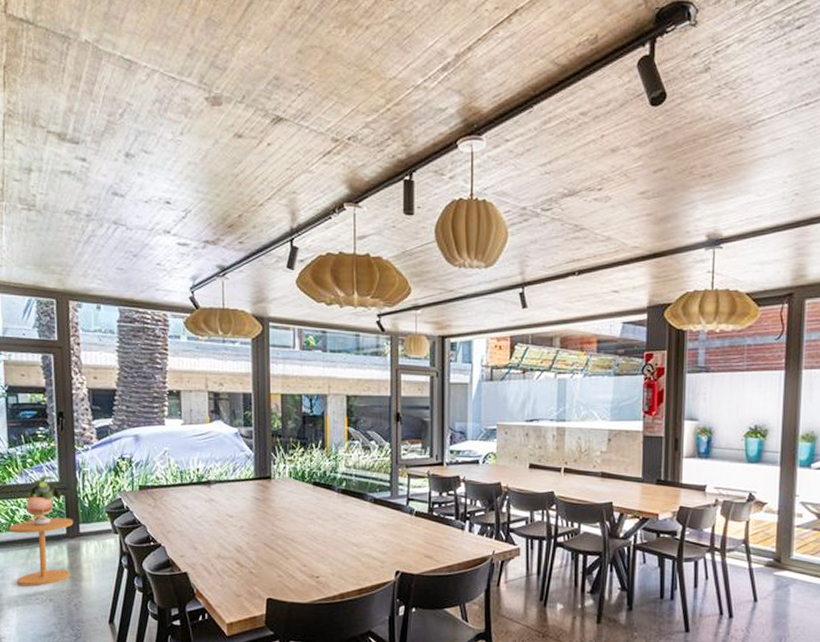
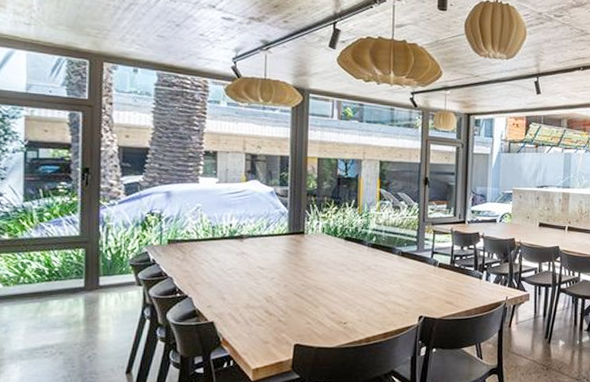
side table: present [8,517,74,587] -> none [17,271,93,340]
potted plant: present [26,475,61,521] -> none [40,229,81,274]

